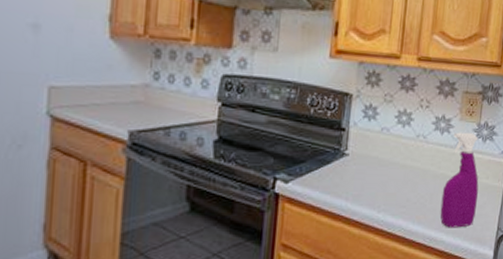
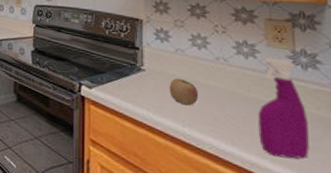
apple: none [370,160,397,190] -> present [169,78,199,106]

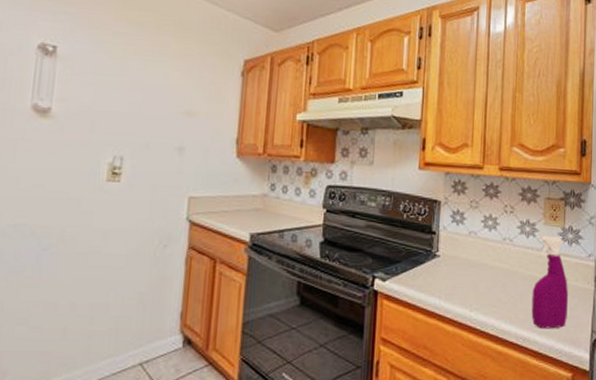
apple: present [169,78,199,106] -> none [461,261,487,289]

